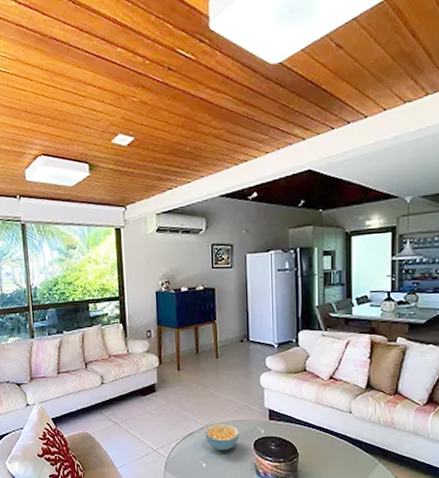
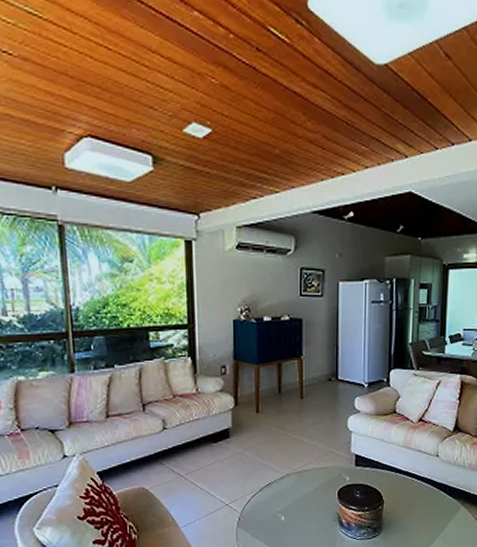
cereal bowl: present [205,423,239,451] -> none [285,471,323,502]

